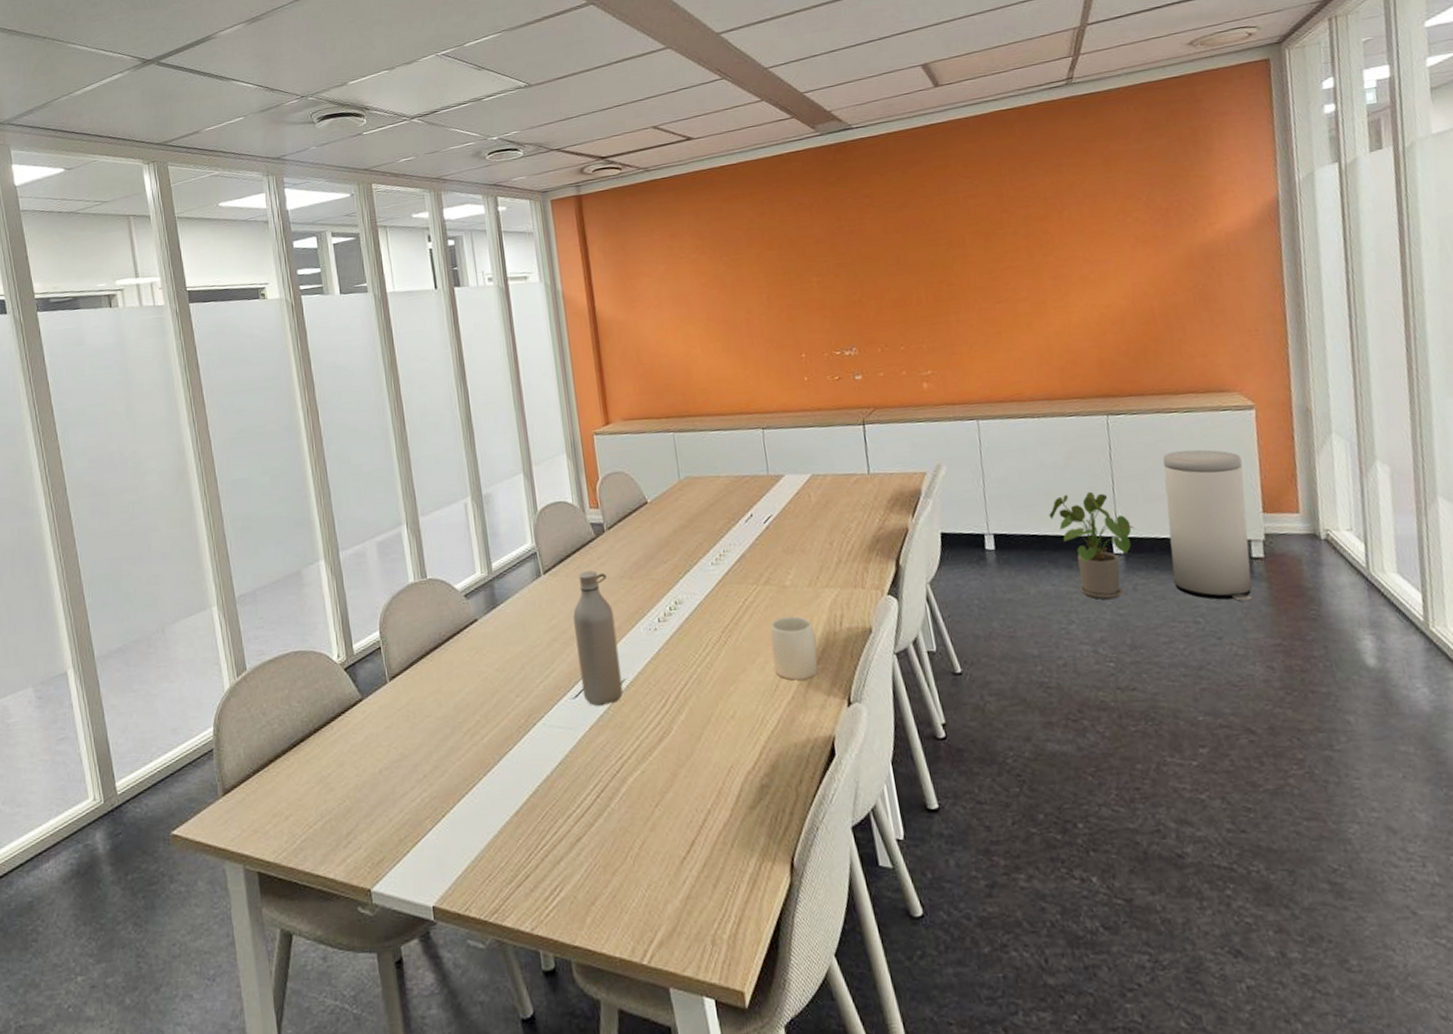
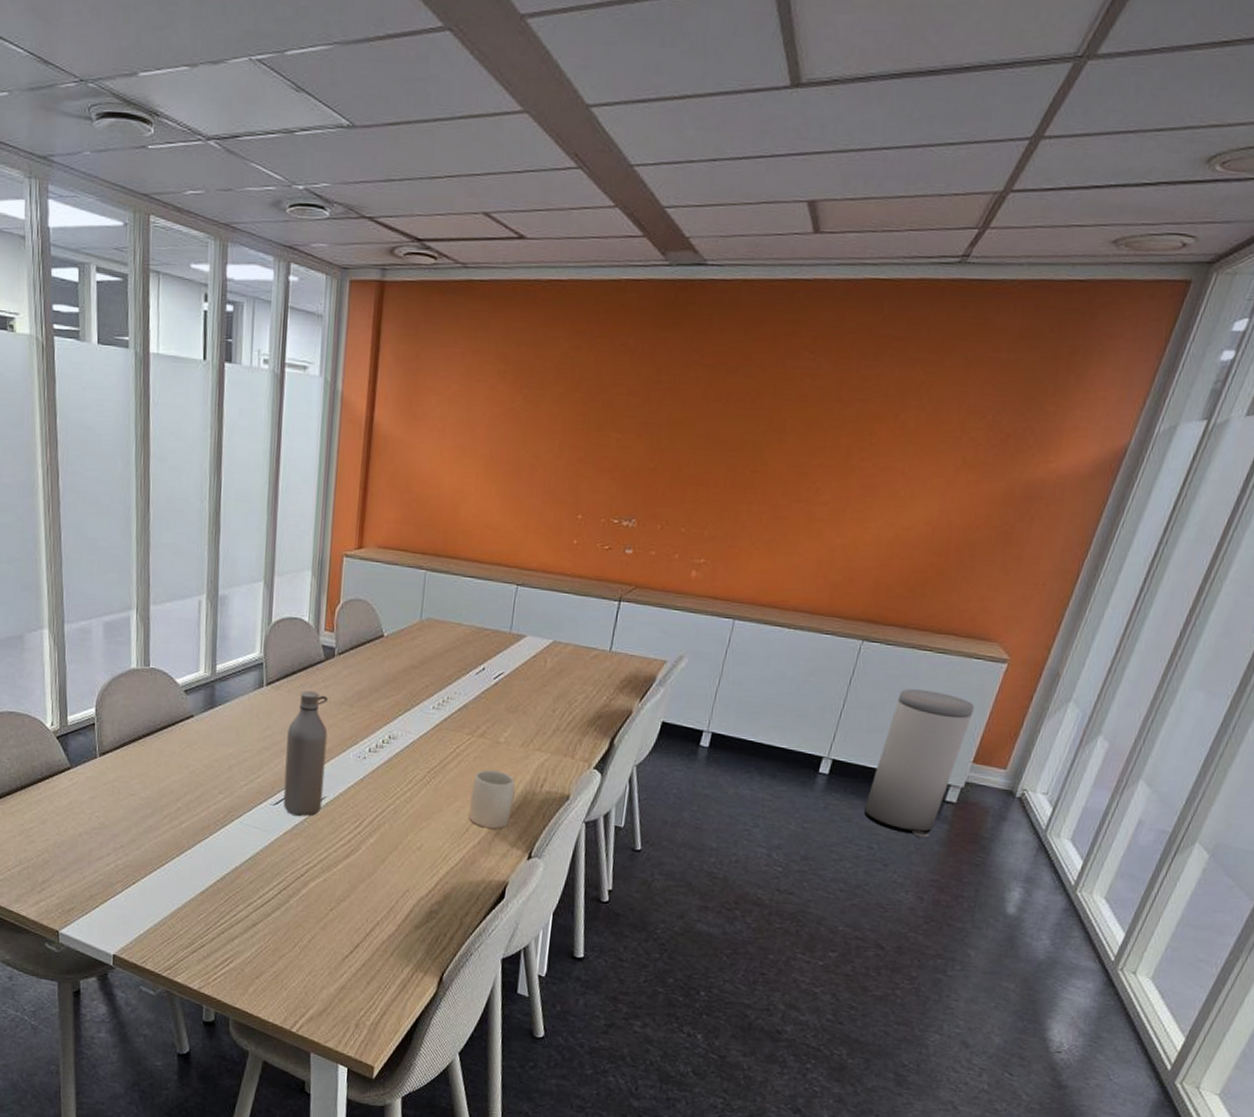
house plant: present [1048,491,1135,600] -> none [770,708,847,813]

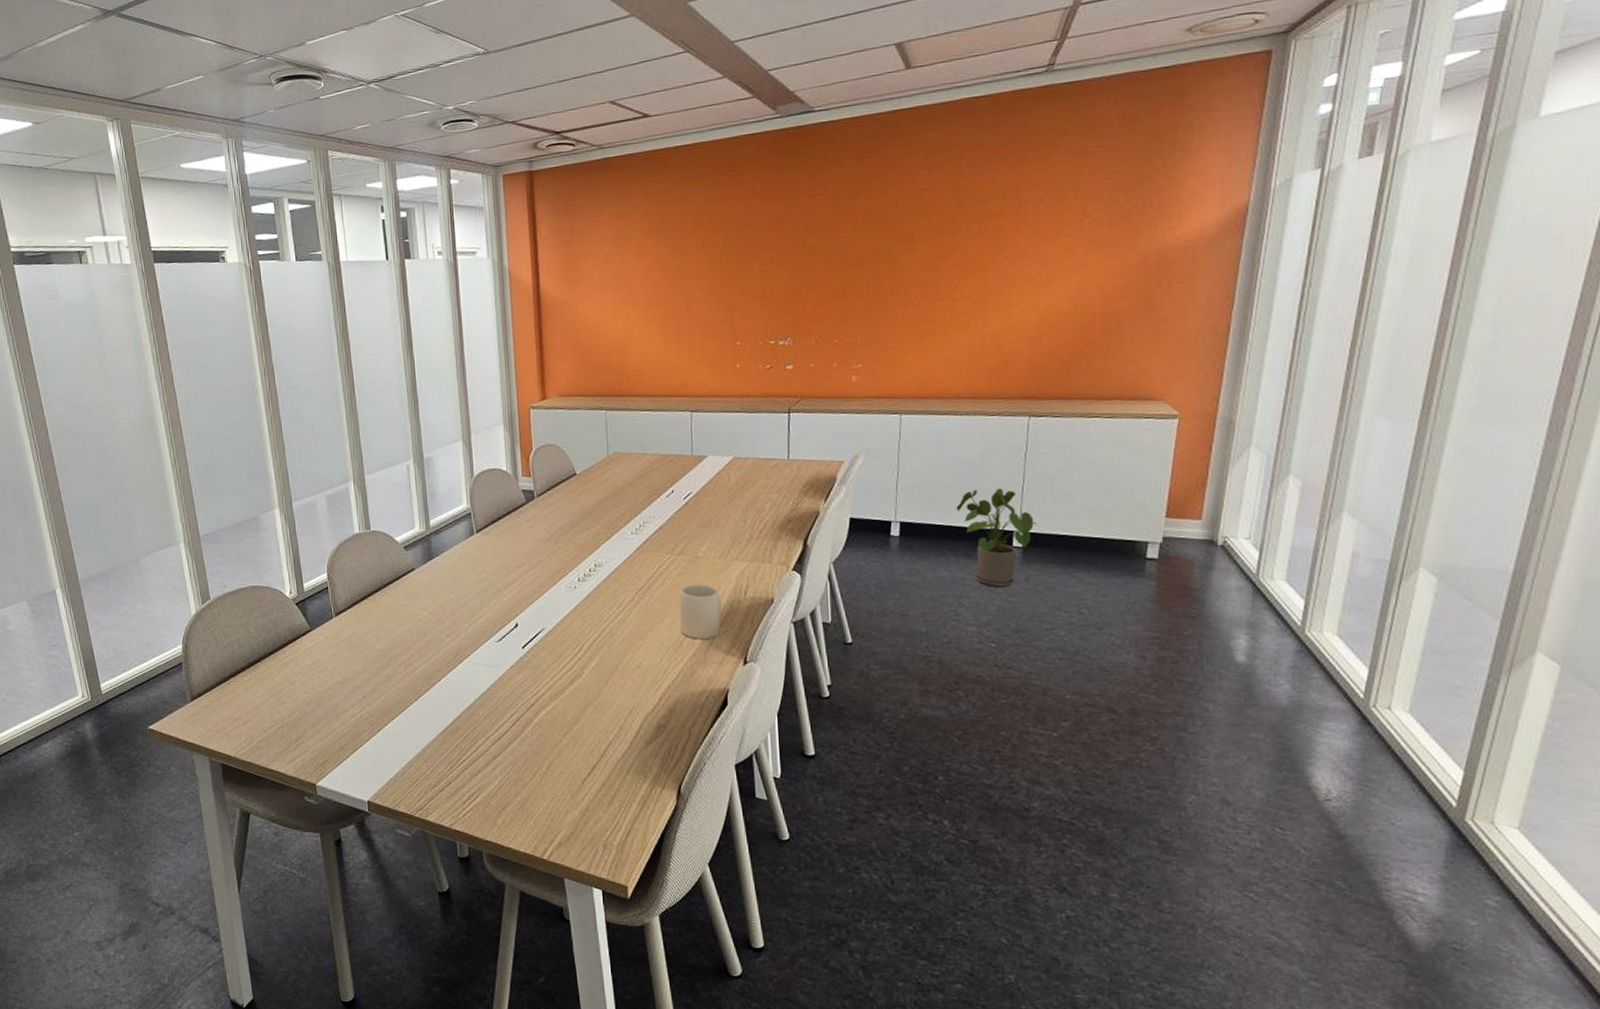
water bottle: present [283,690,328,817] -> none [501,532,542,650]
house plant: none [770,708,847,813] -> present [956,488,1037,588]
pedal bin: present [864,689,975,839] -> none [1066,454,1155,598]

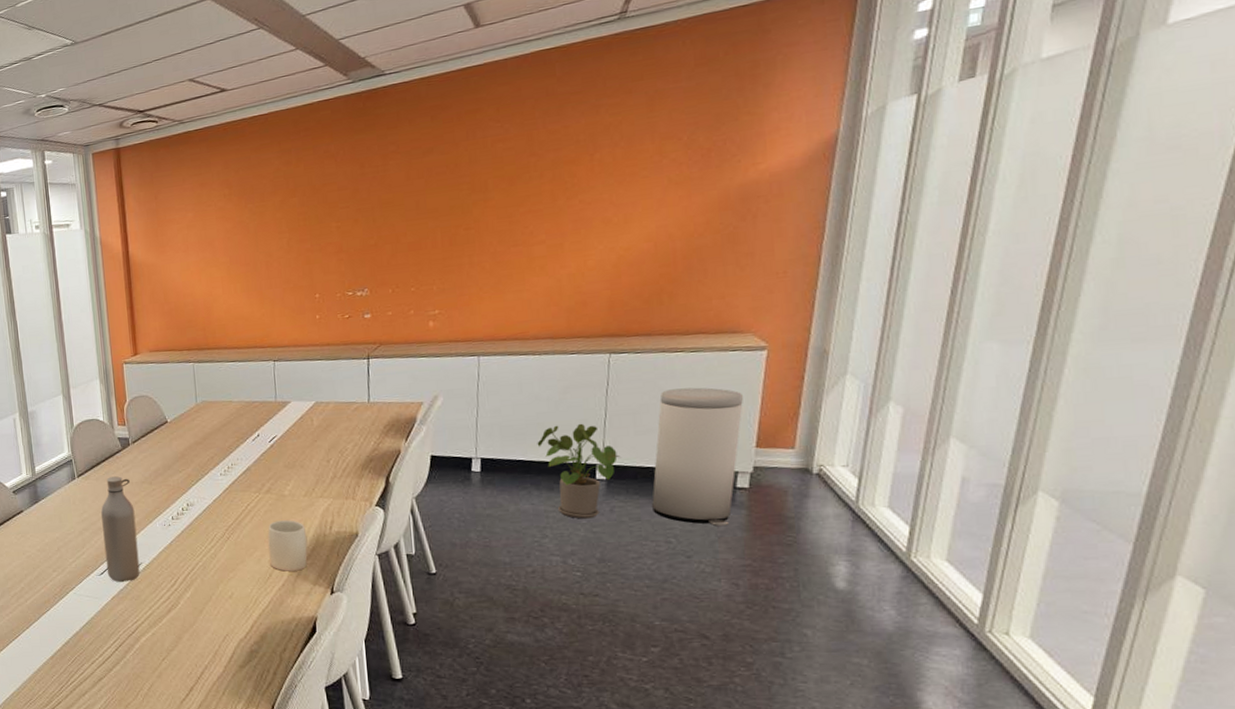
water bottle: none [501,532,542,650] -> present [101,476,140,583]
pedal bin: none [1066,454,1155,598] -> present [652,387,743,527]

